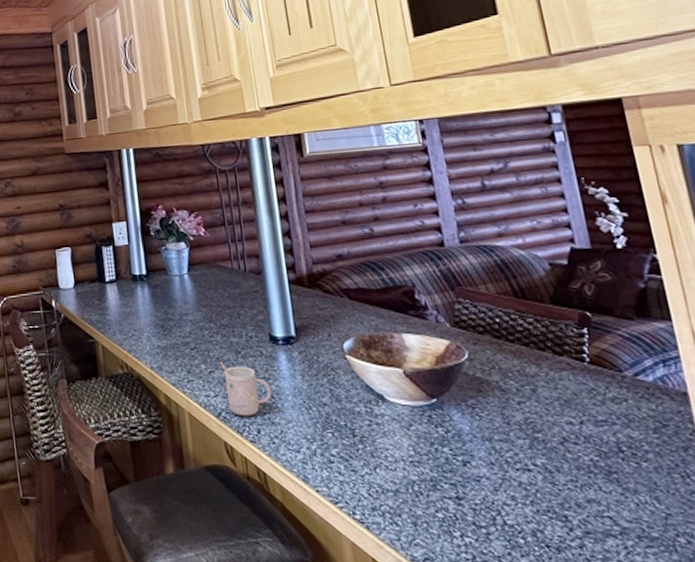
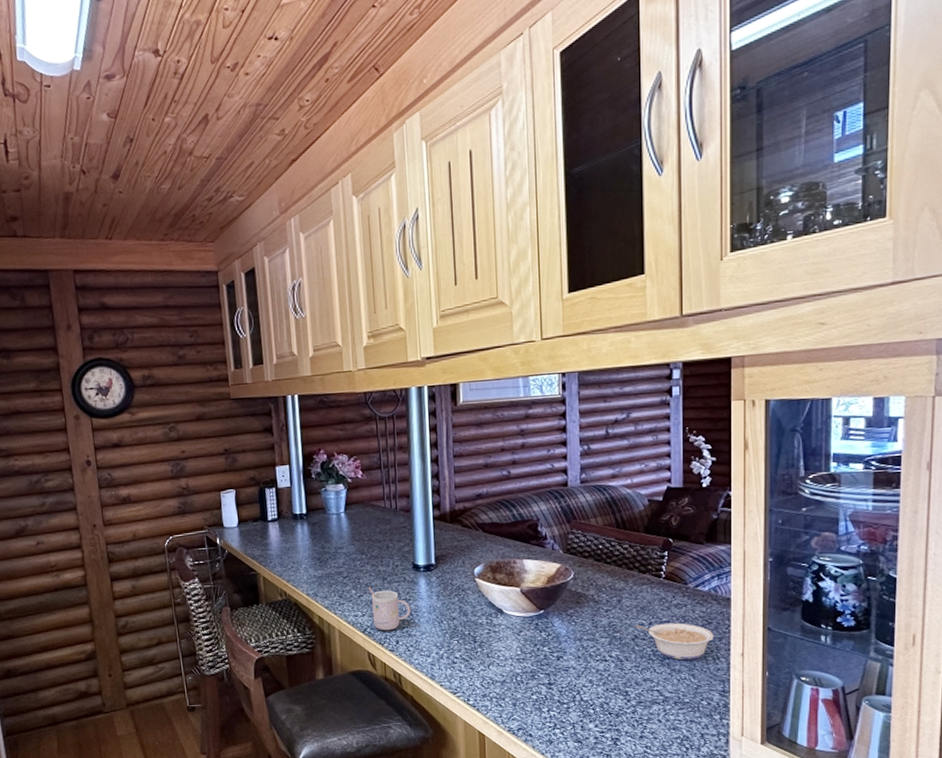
legume: none [561,423,676,476] -> present [635,622,714,660]

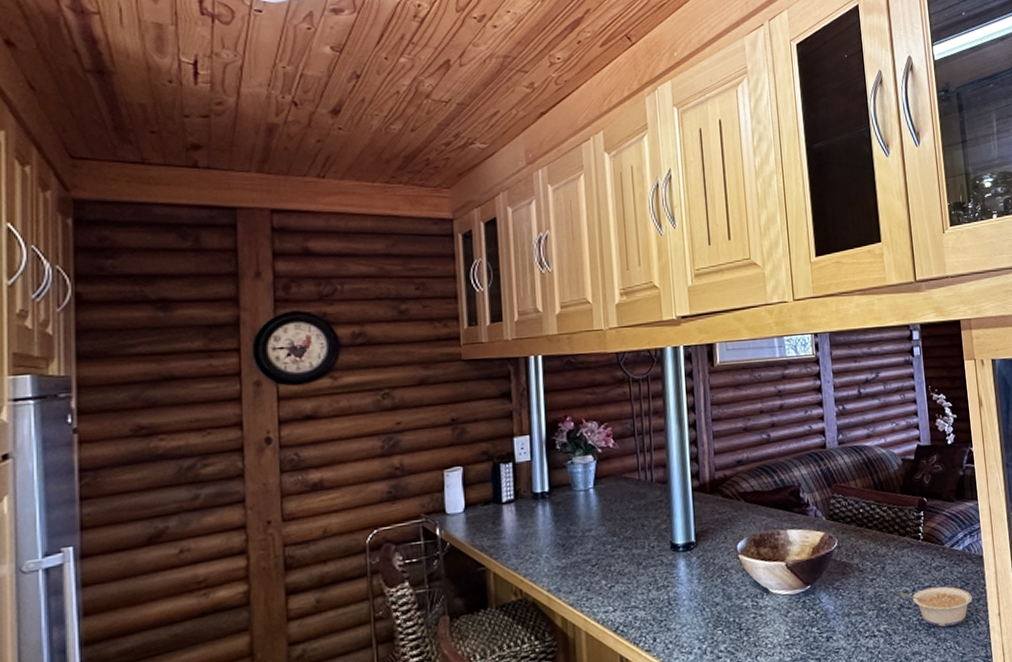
mug: present [368,586,411,631] -> none [620,574,670,627]

